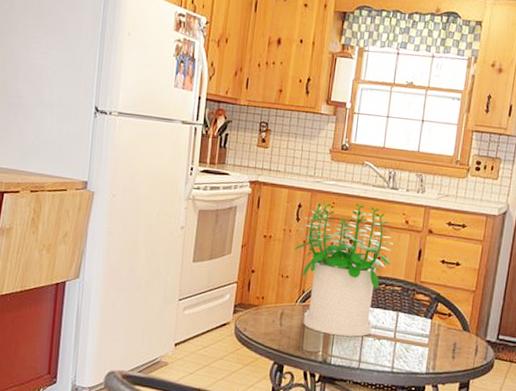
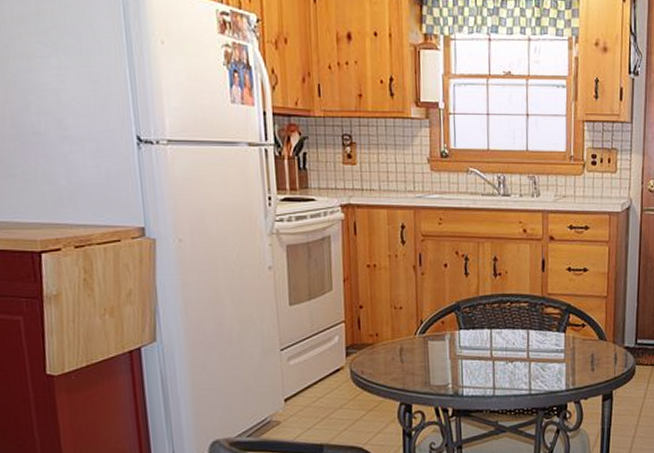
potted plant: present [294,201,394,337] -> none [403,216,514,364]

